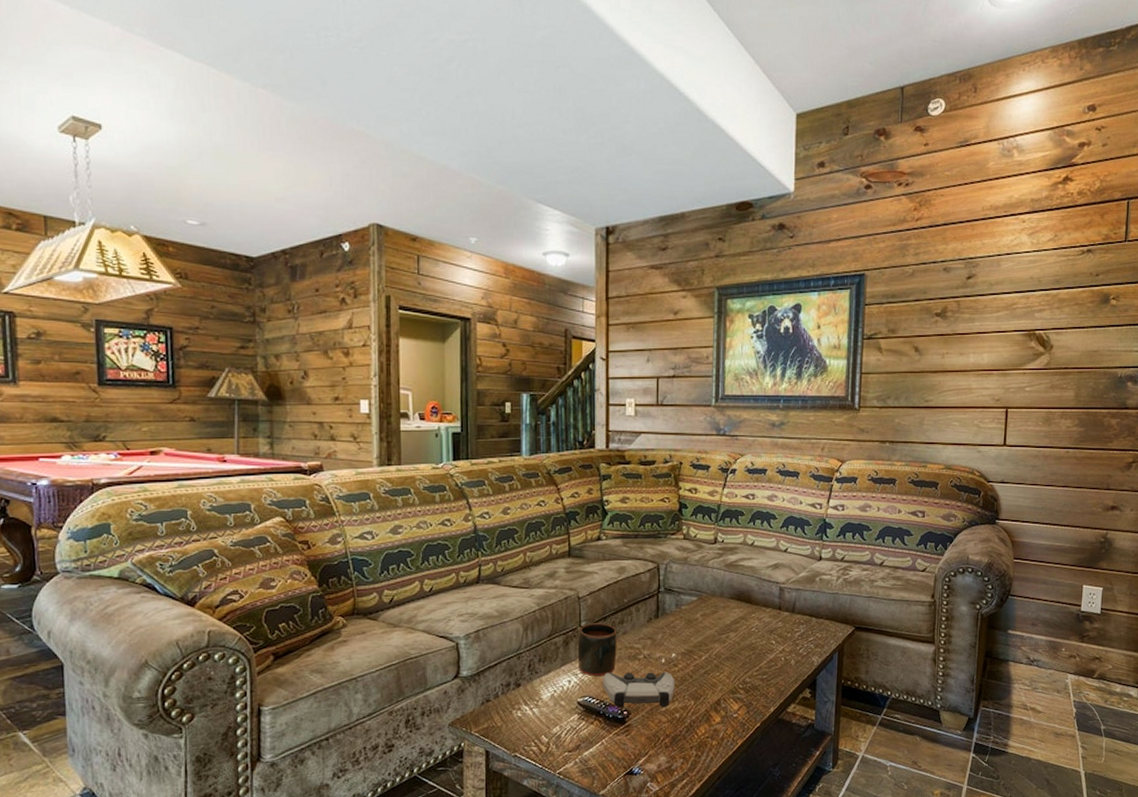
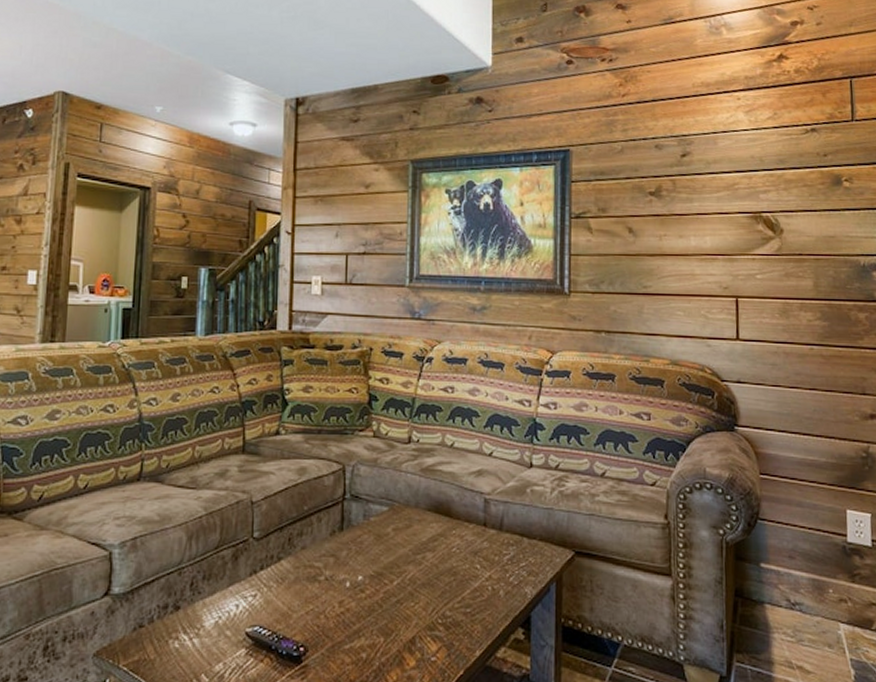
mug: present [577,623,617,676] -> none [248,534,295,600]
game controller: present [602,672,675,708] -> none [275,597,361,644]

